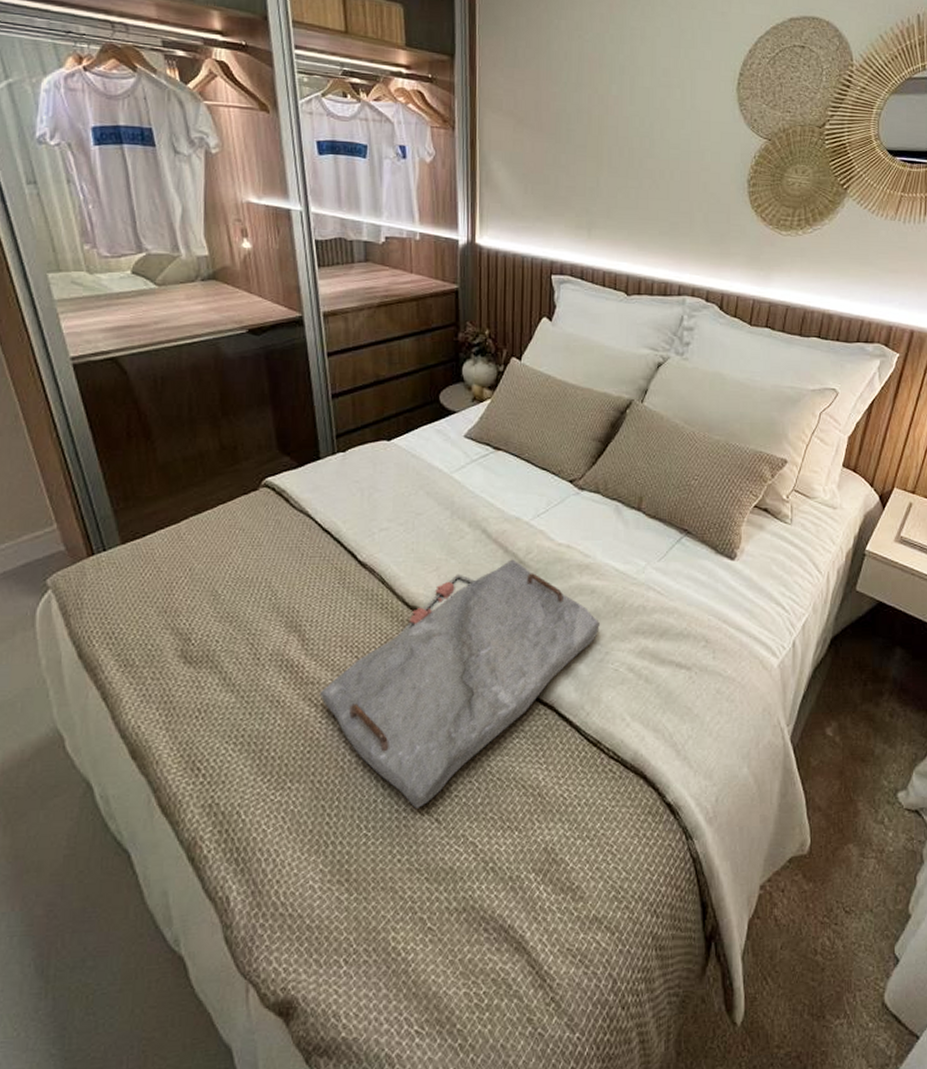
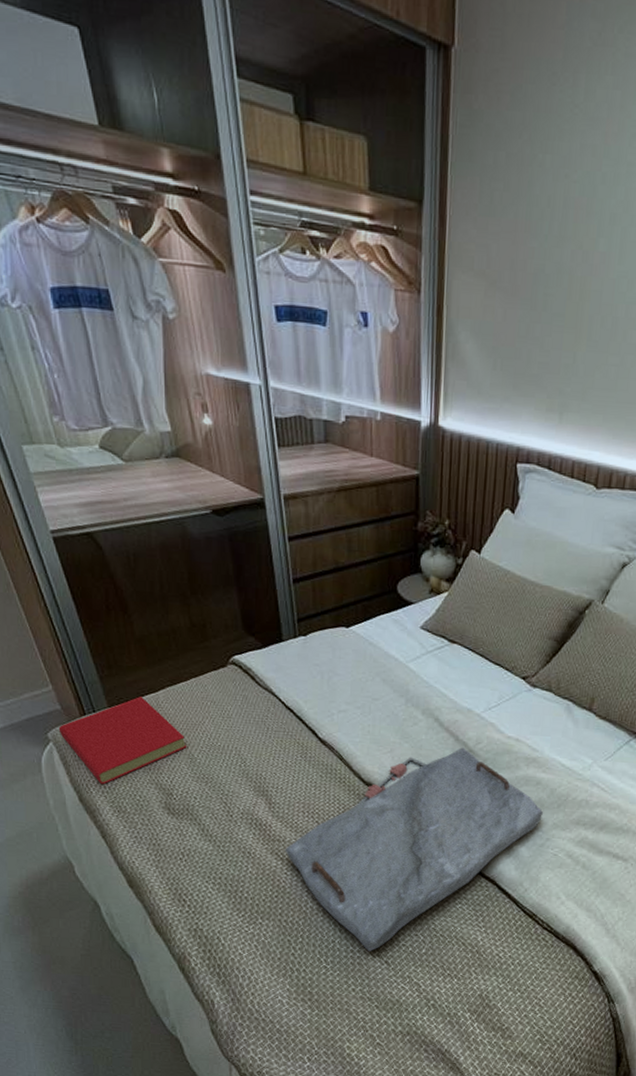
book: none [60,529,211,635] -> present [58,696,187,785]

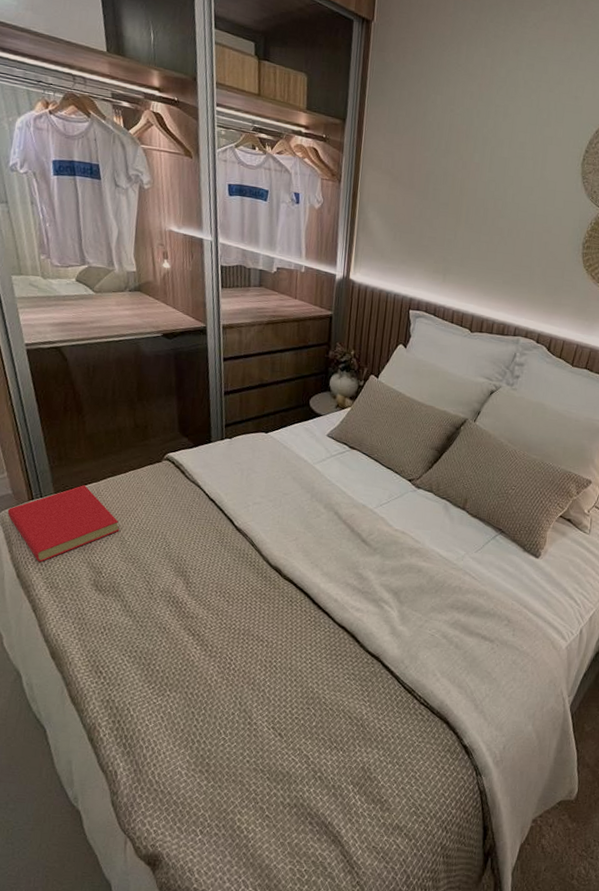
serving tray: present [285,747,543,952] -> none [196,538,423,725]

